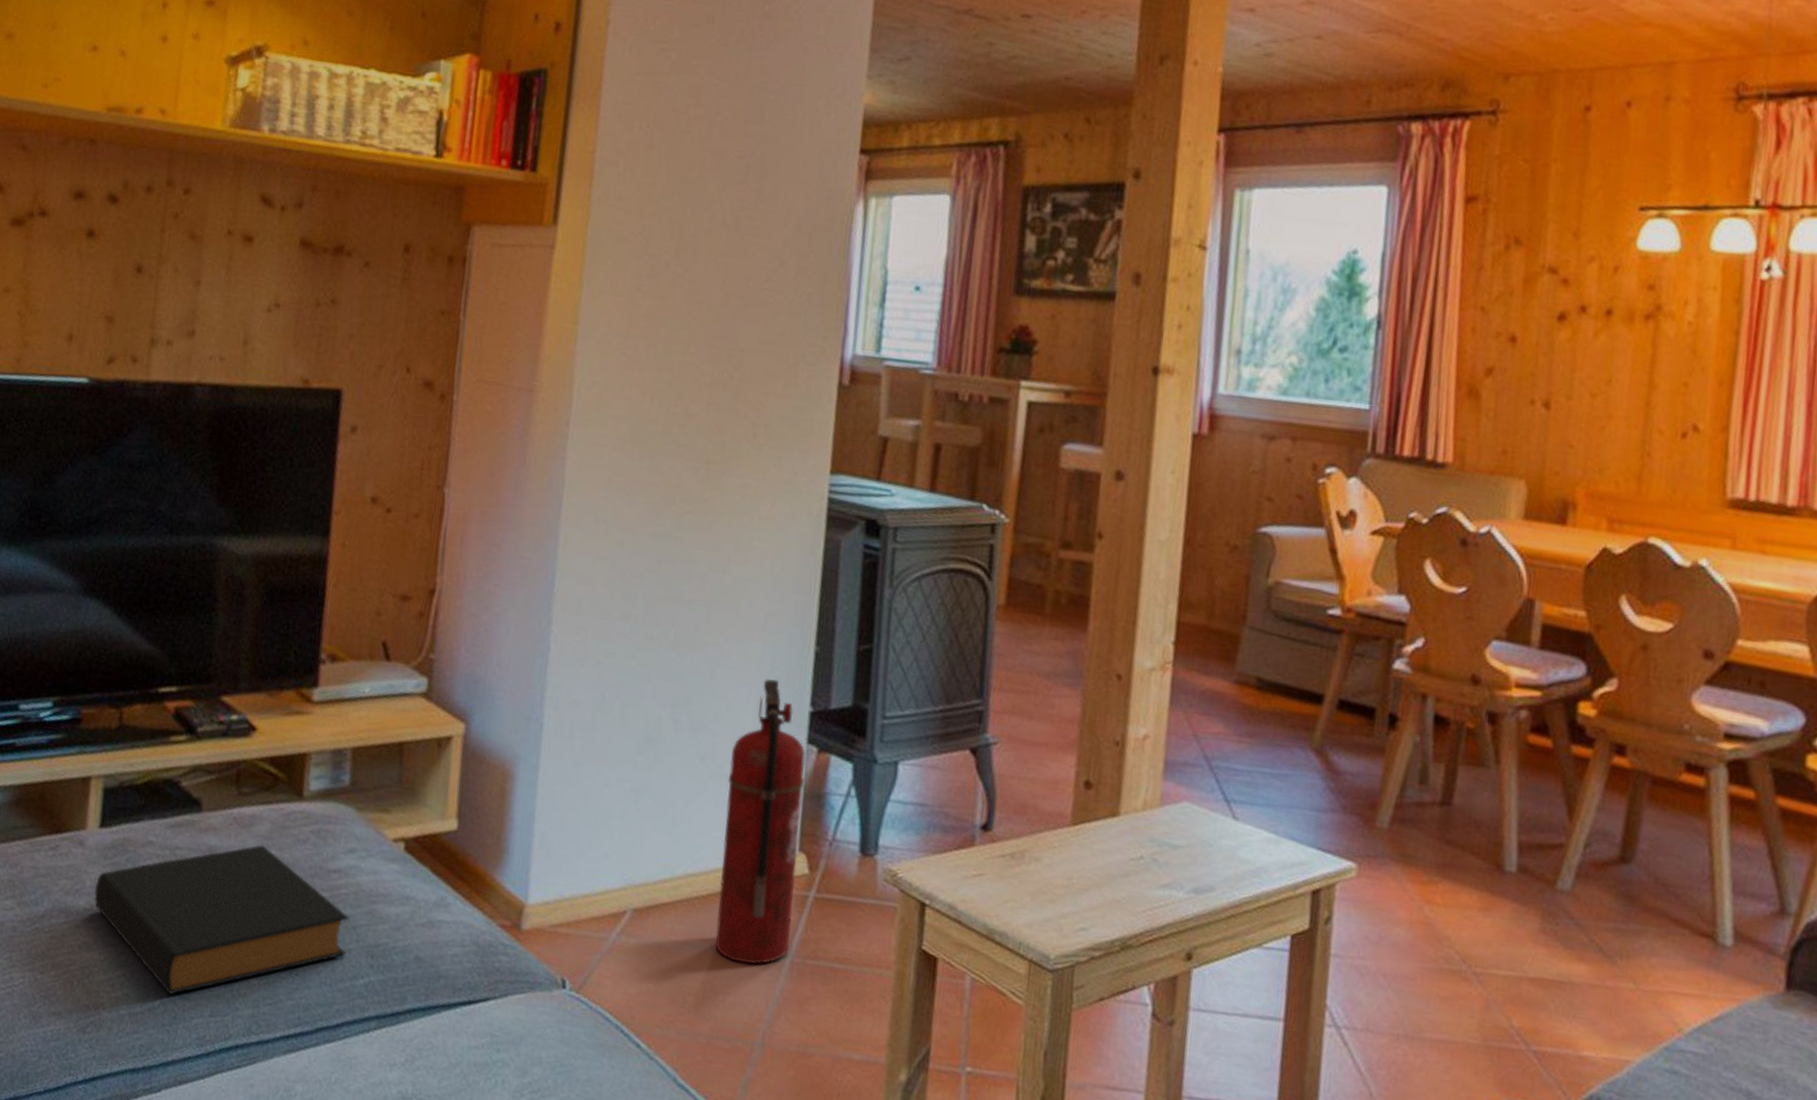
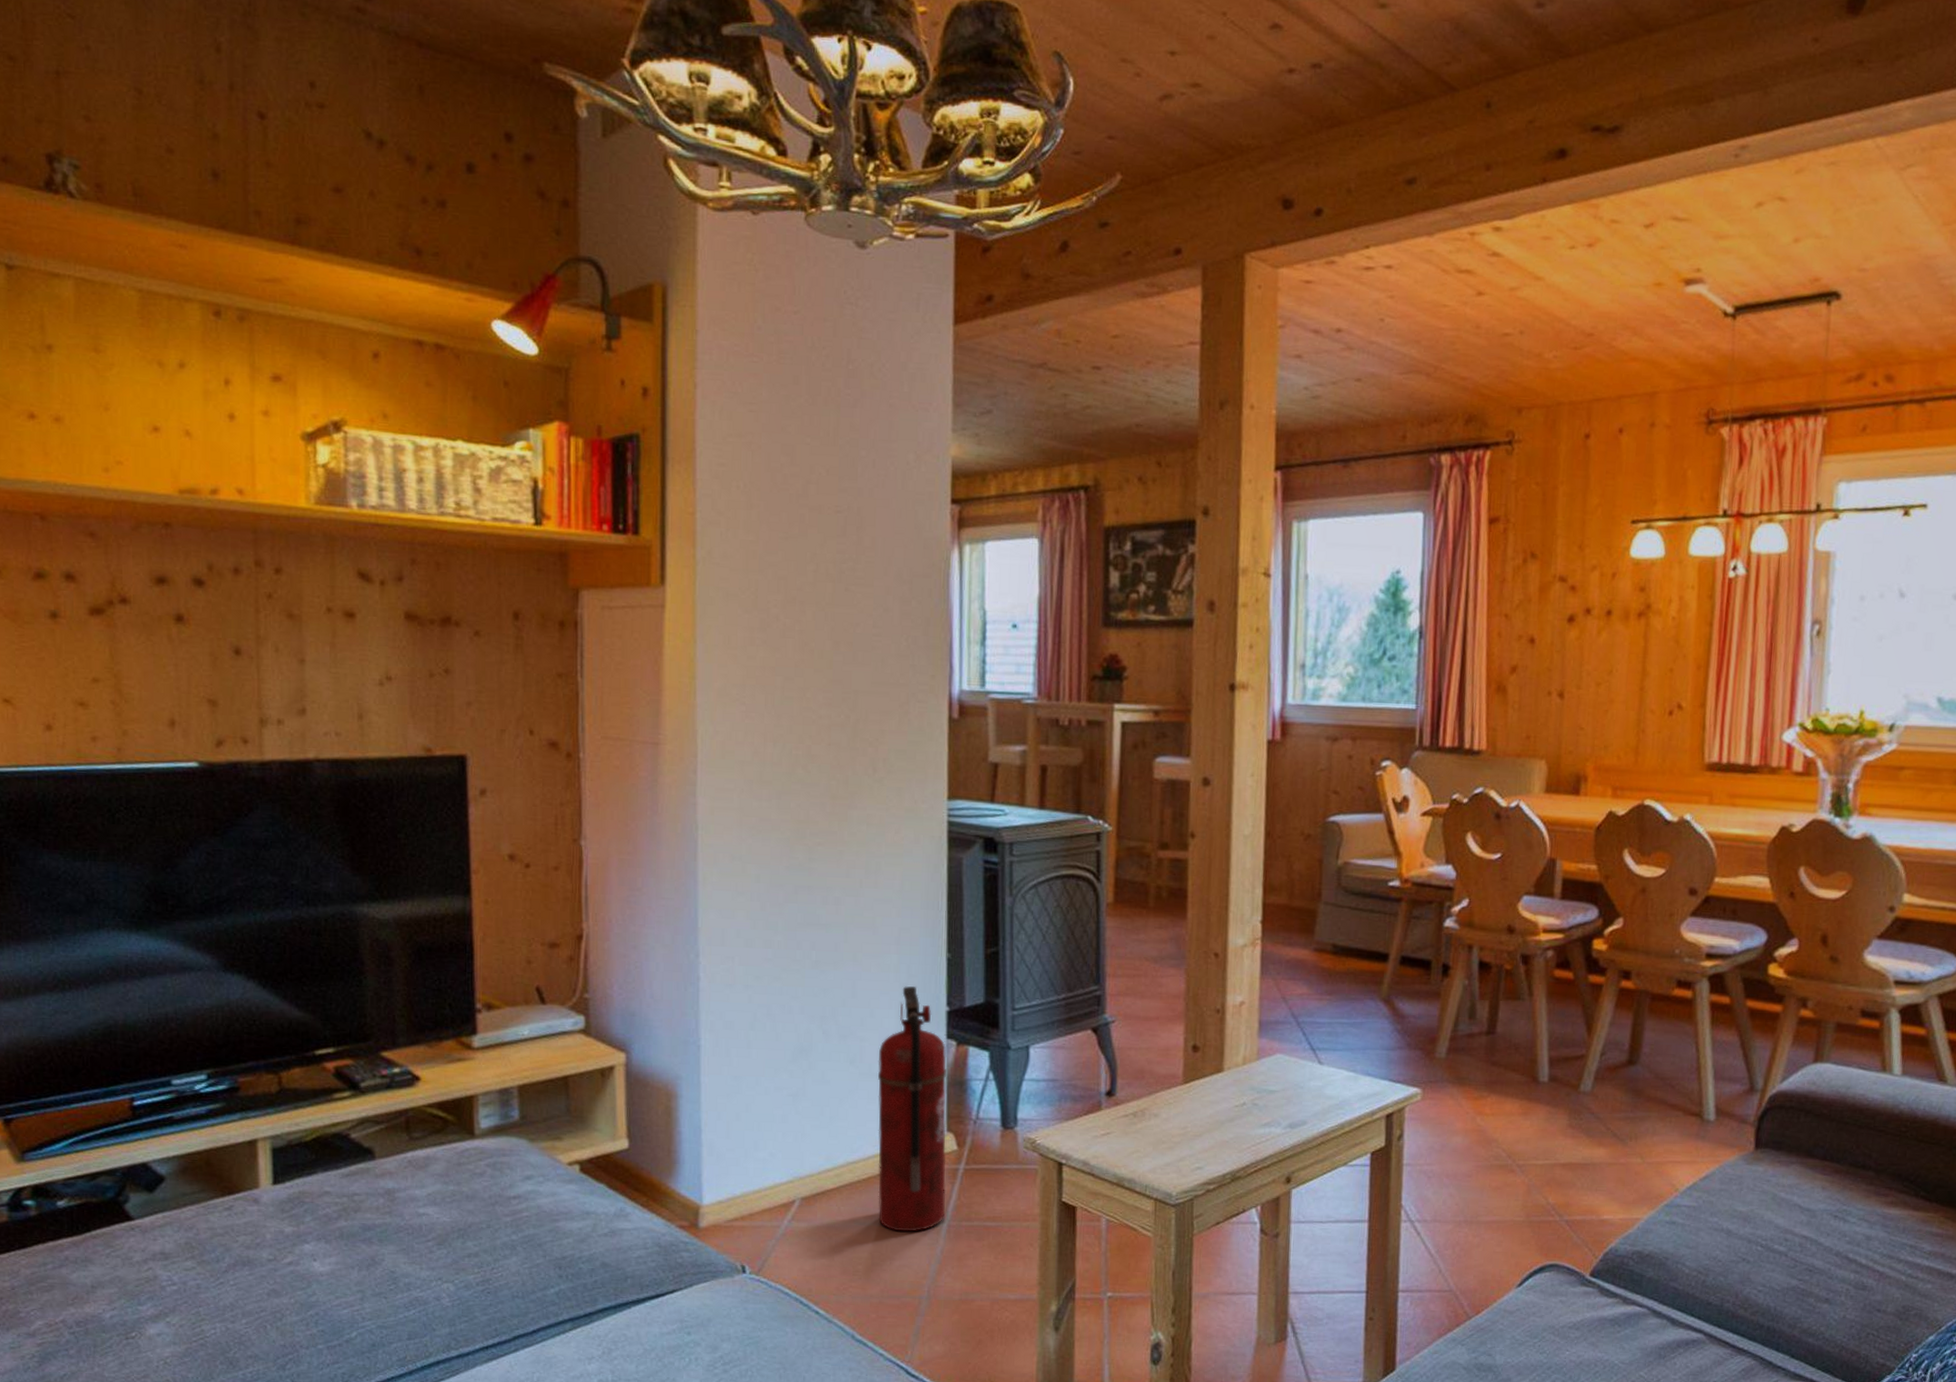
hardback book: present [94,844,349,996] -> none [275,1181,534,1326]

